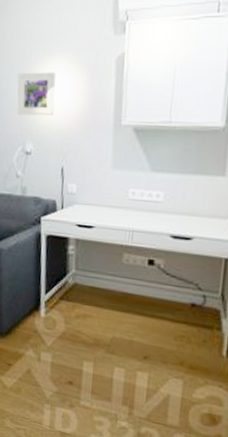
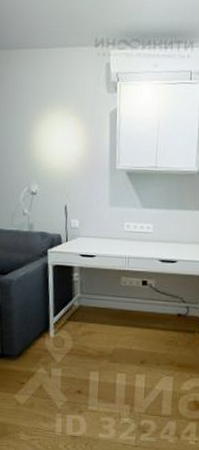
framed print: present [17,72,56,116] -> none [21,121,58,161]

